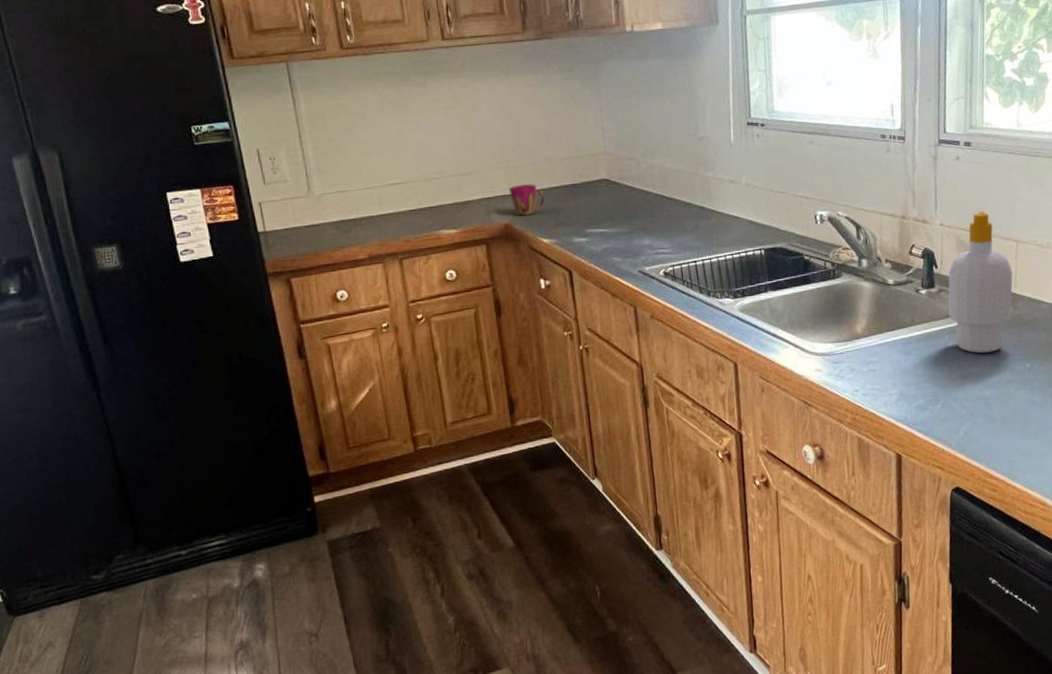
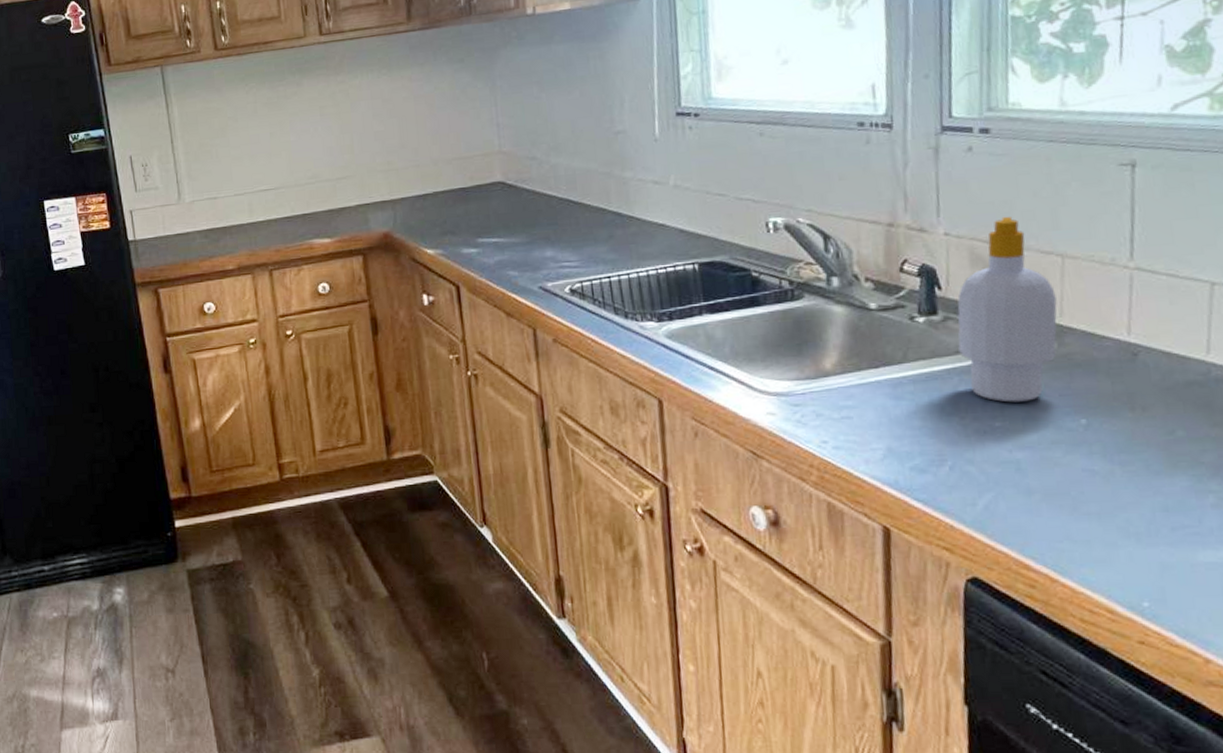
cup: present [508,184,545,216] -> none [389,188,430,224]

